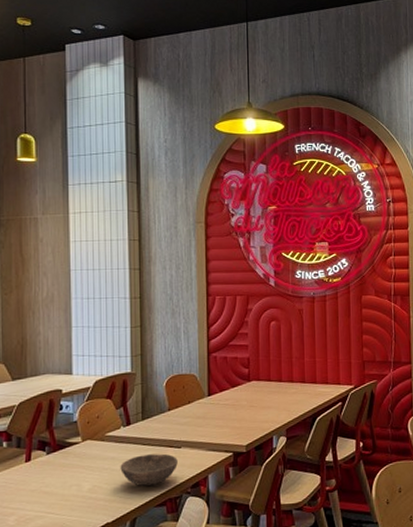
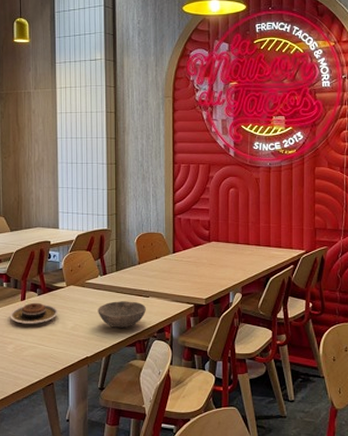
plate: none [11,463,73,490] -> present [10,302,59,324]

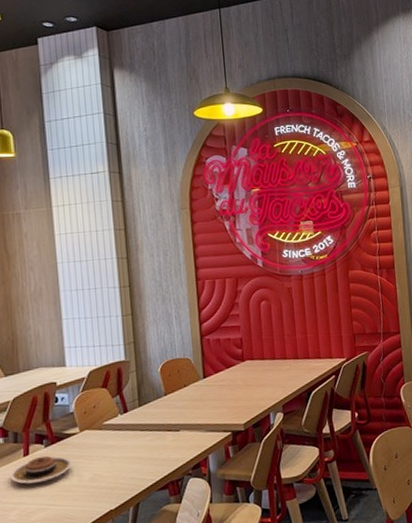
bowl: present [98,301,146,329] -> none [120,438,177,471]

